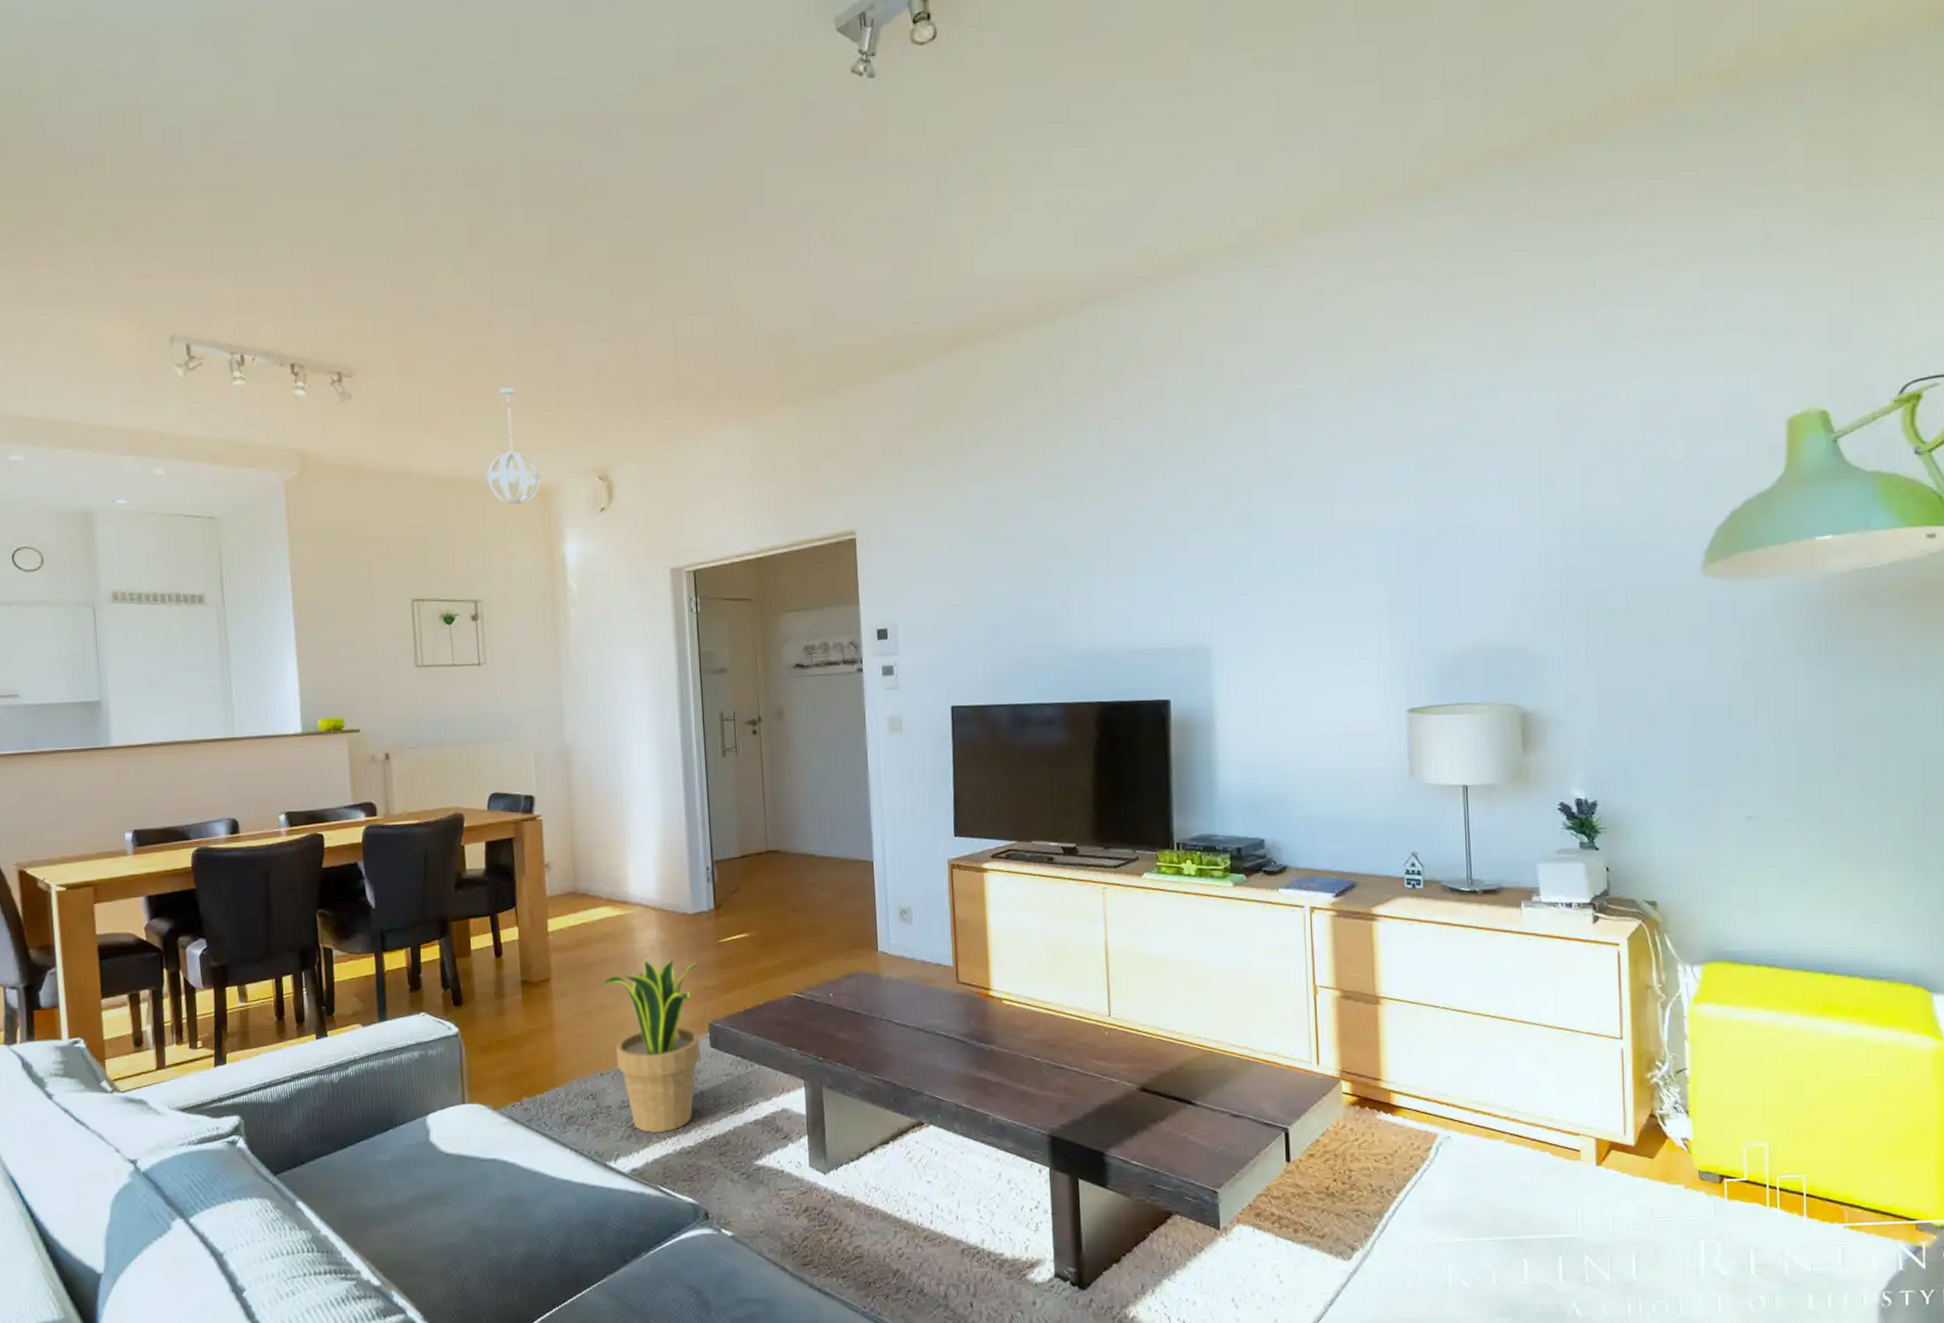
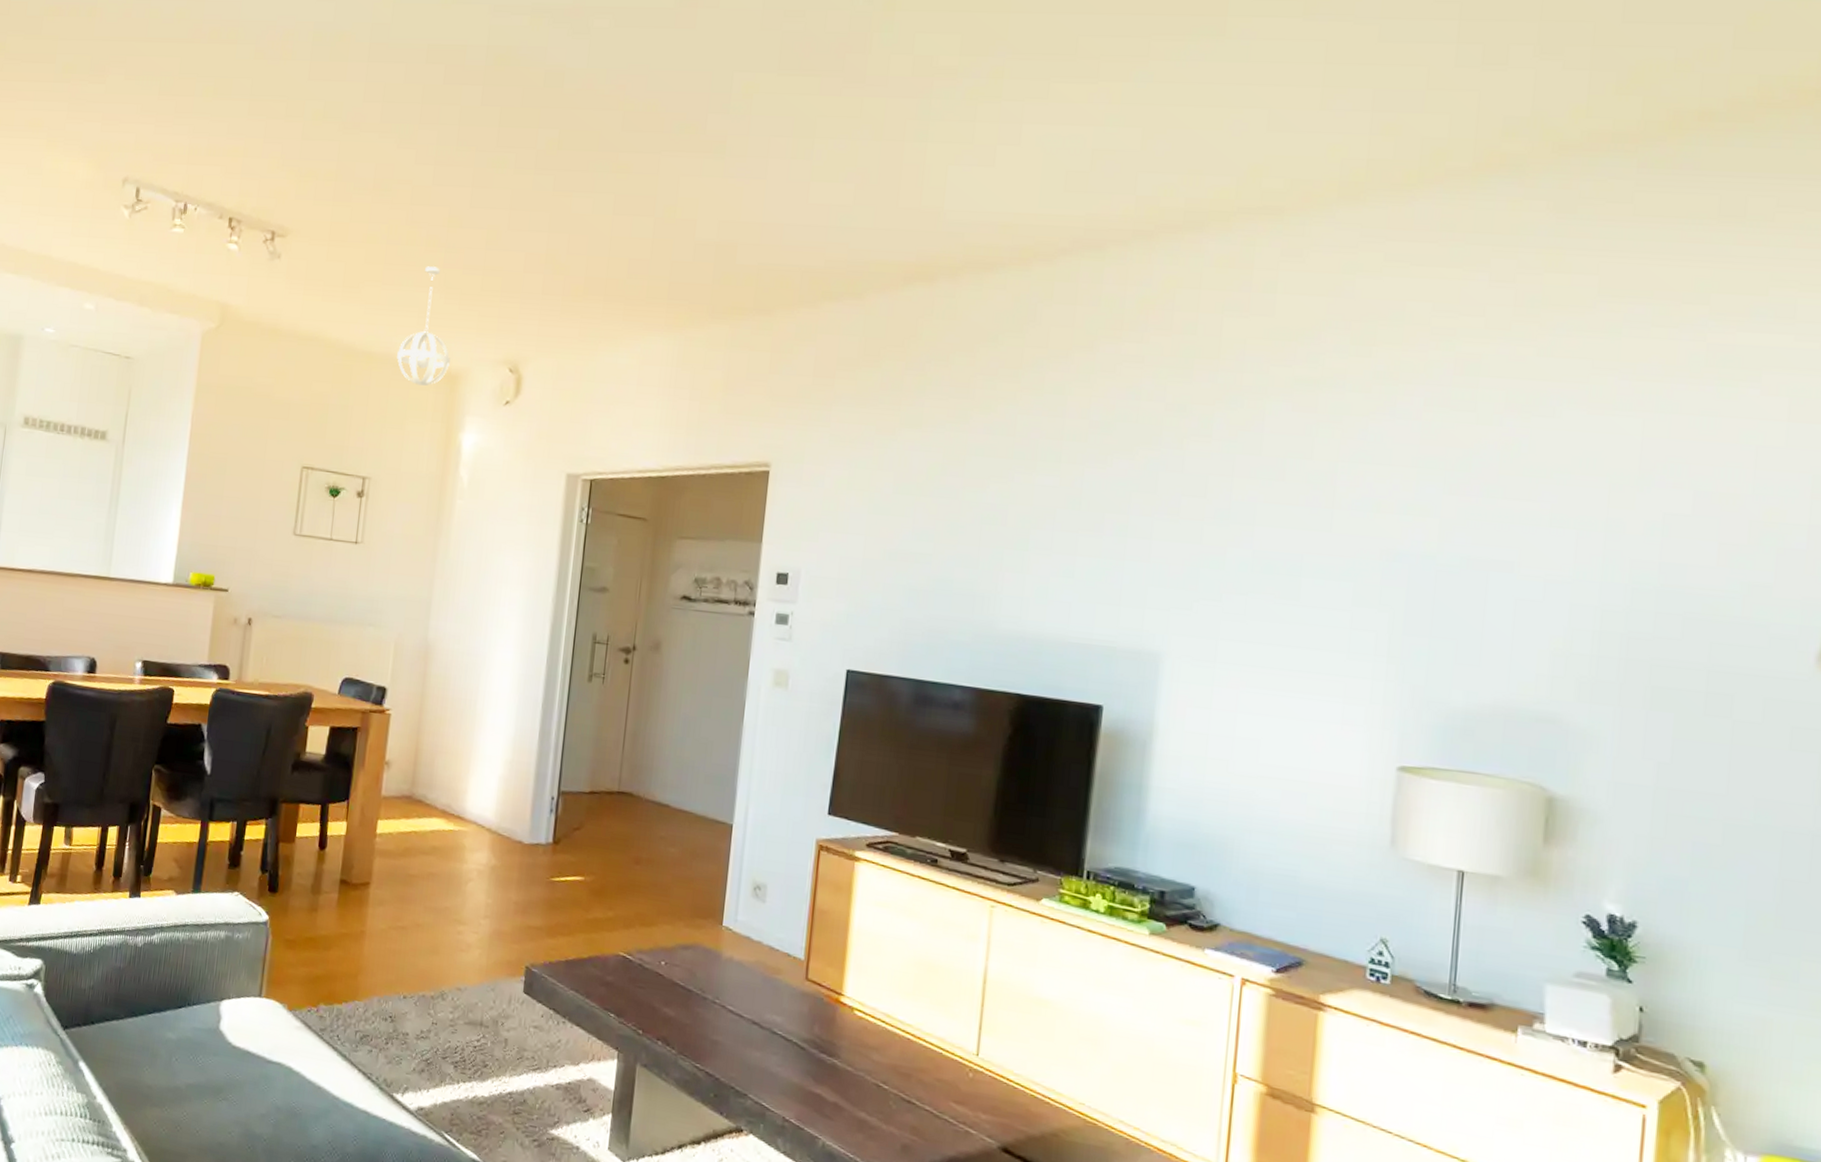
potted plant: present [601,958,701,1134] -> none [421,883,529,1076]

